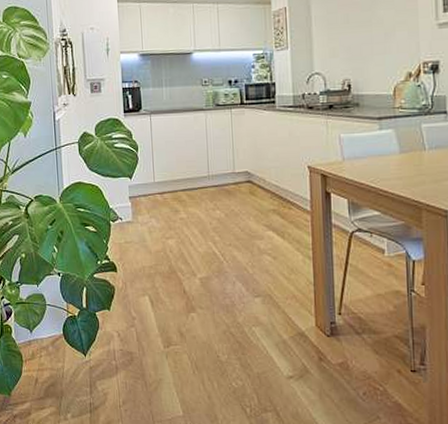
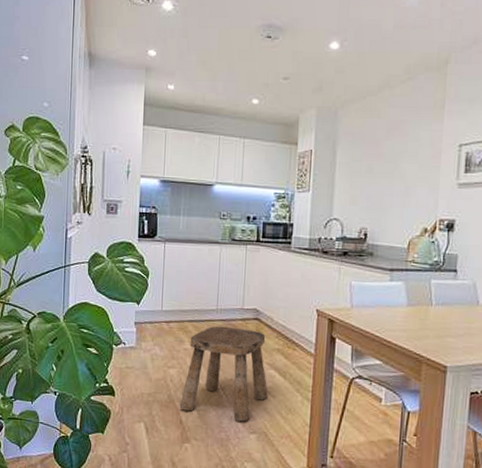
stool: none [181,192,268,286] -> present [179,326,268,422]

